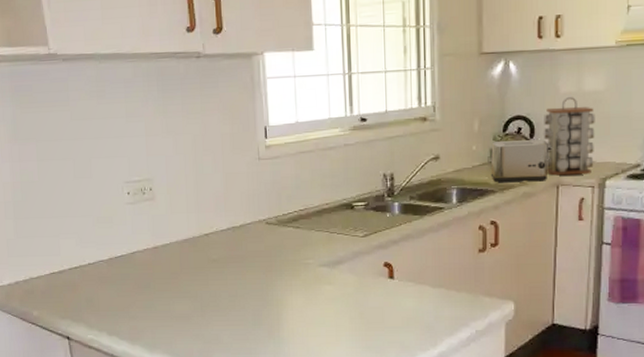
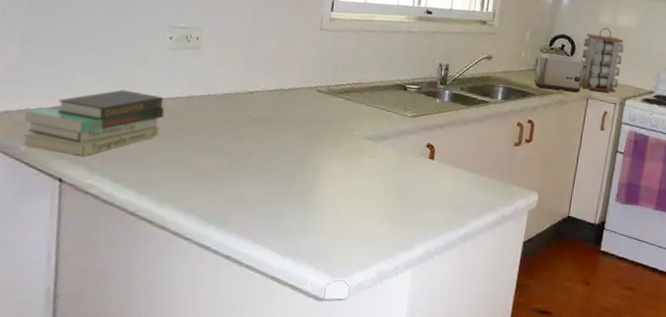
books: none [30,249,137,315] -> present [22,89,165,156]

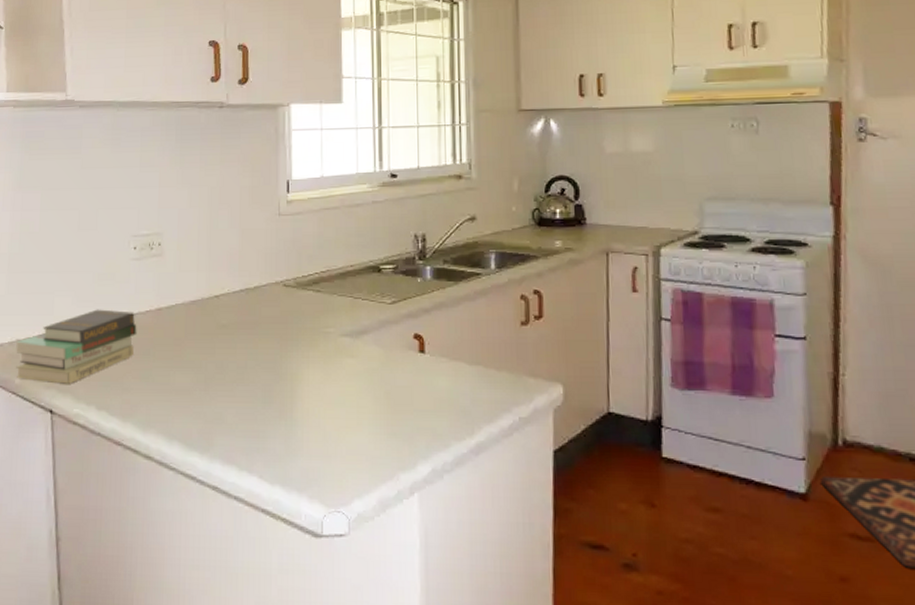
toaster: present [534,53,587,93] -> none [532,202,600,248]
spice rack: present [581,27,624,93] -> none [588,156,647,242]

